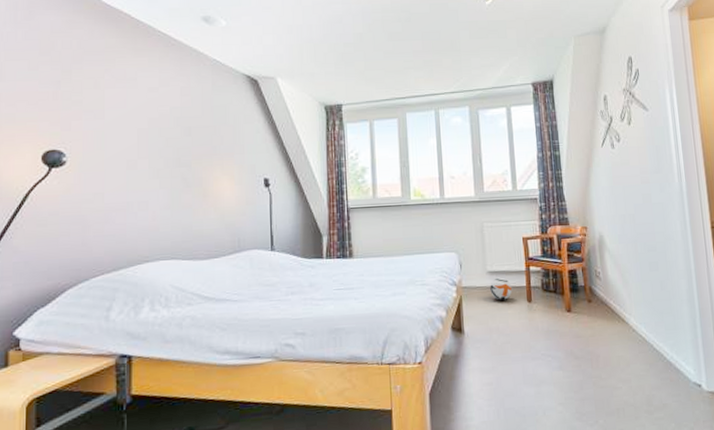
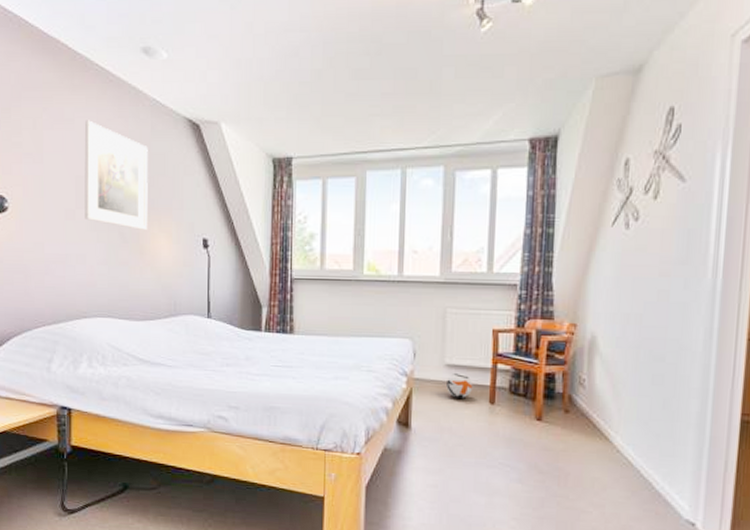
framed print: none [147,79,211,174] -> present [84,120,148,230]

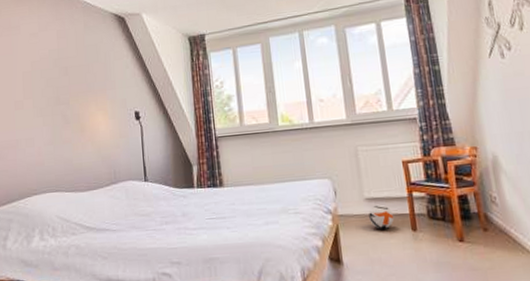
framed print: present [84,120,148,230] -> none [28,25,87,111]

